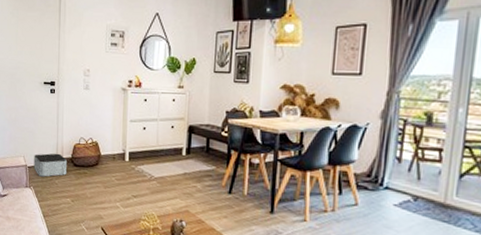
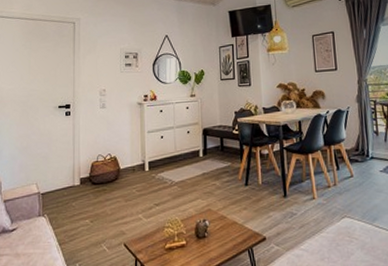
storage bin: present [34,153,68,177] -> none [48,174,85,202]

